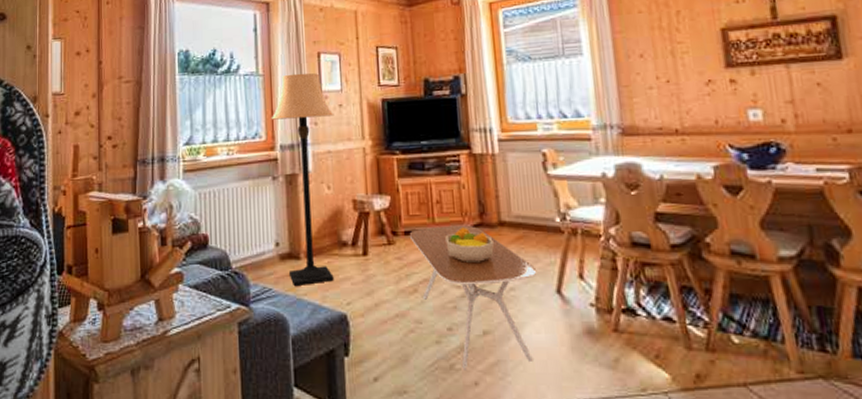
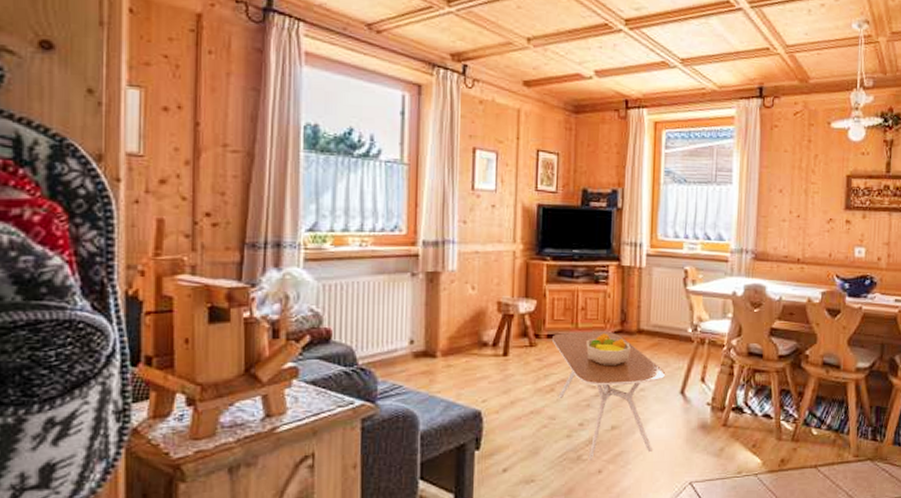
lamp: present [271,73,334,287] -> none [414,166,486,384]

